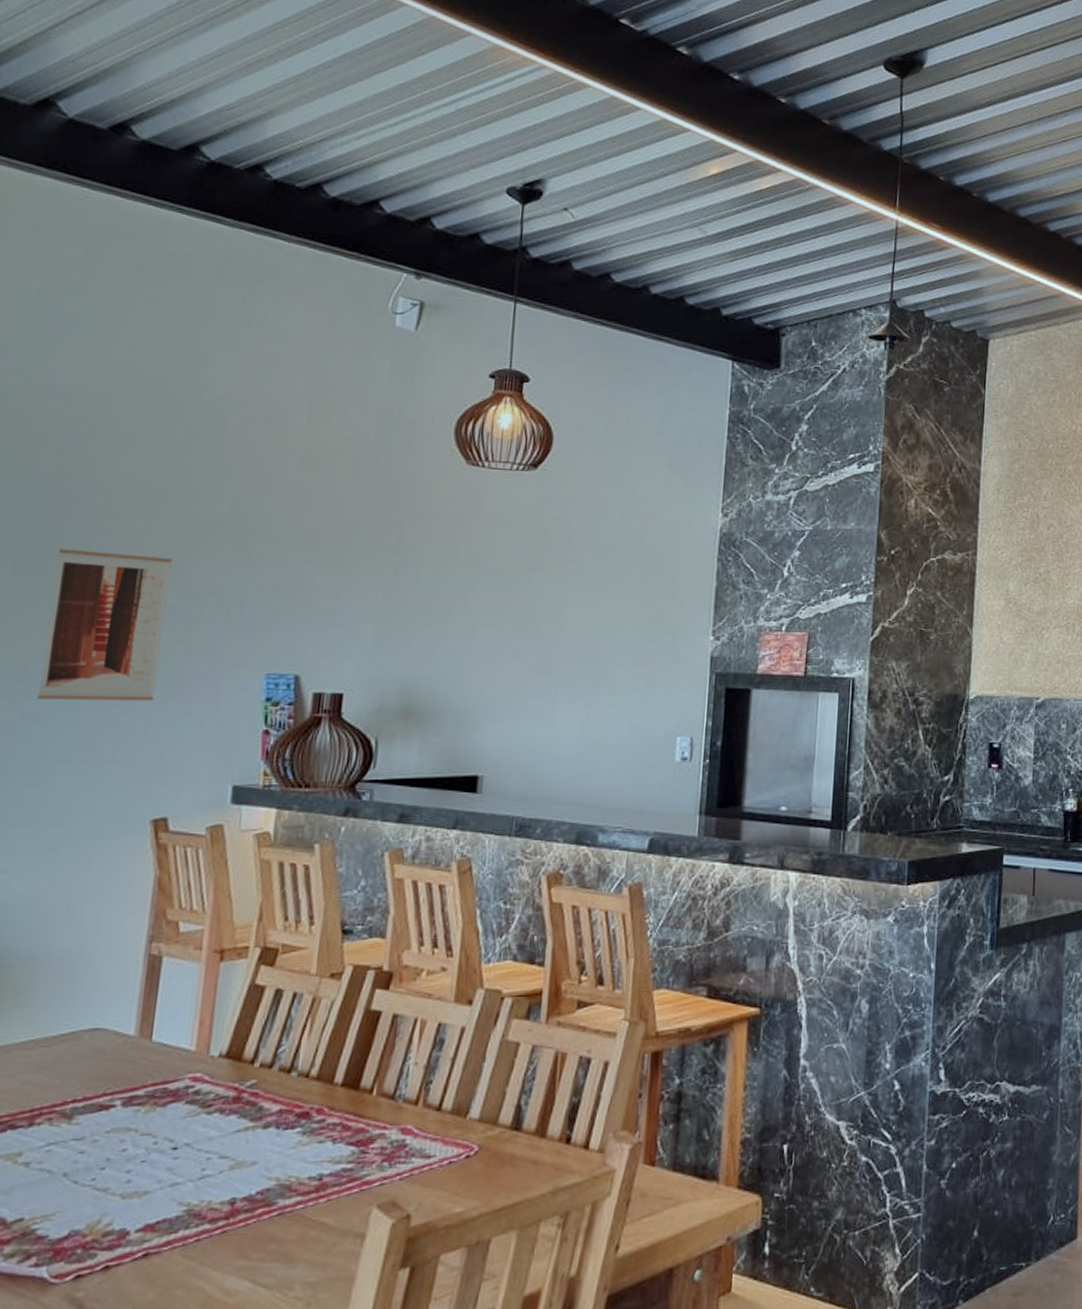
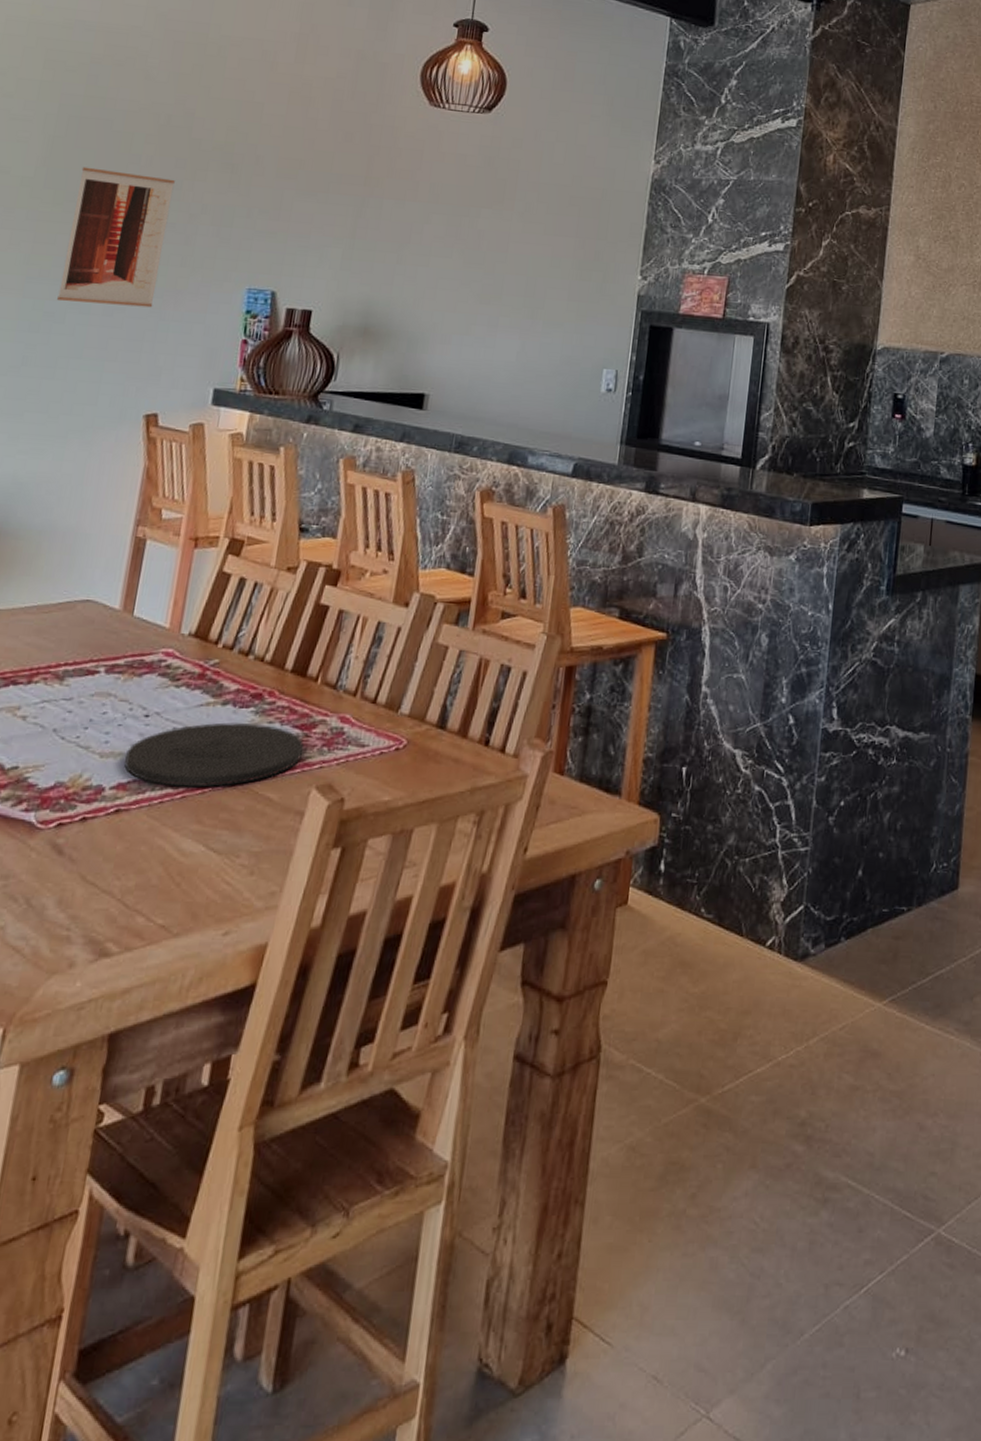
plate: none [151,1145,361,1222] -> present [124,722,304,788]

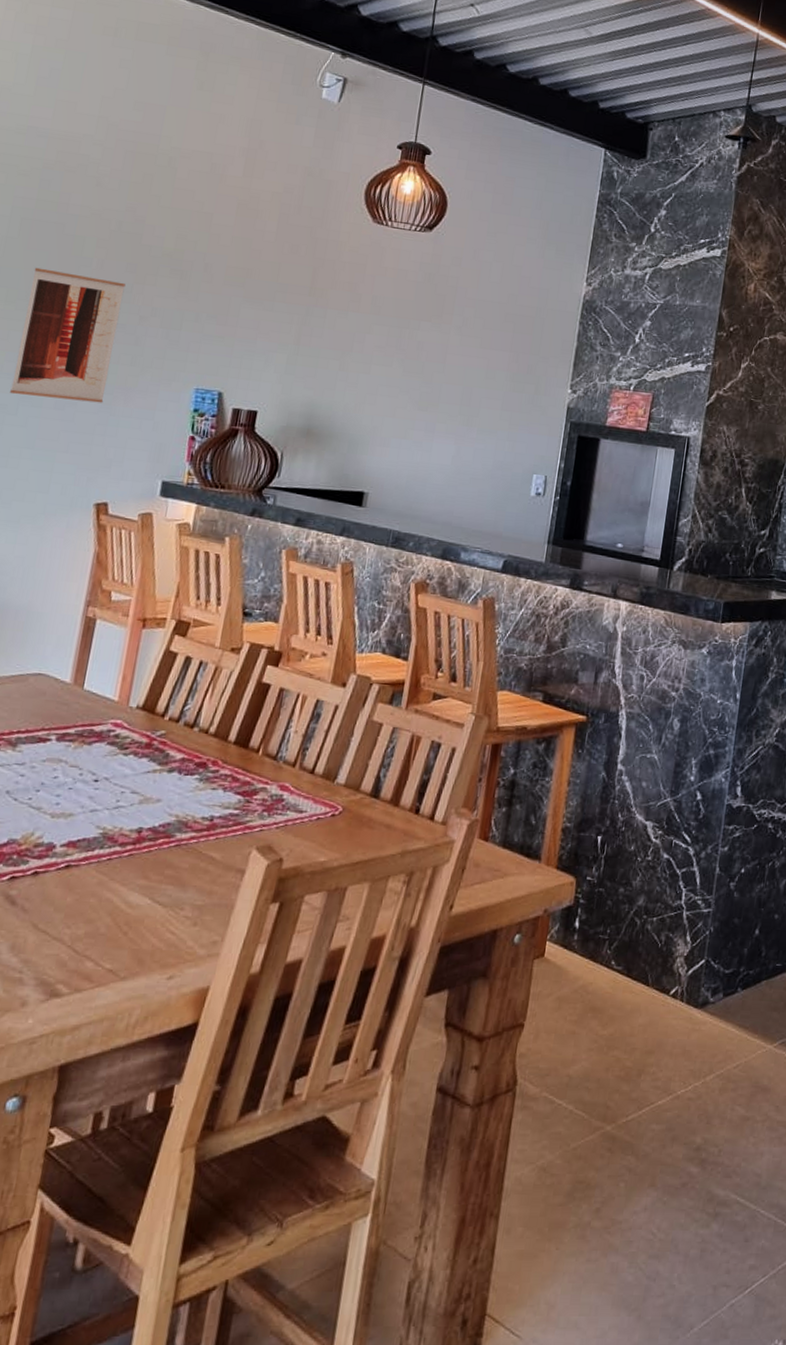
plate: present [124,722,304,788] -> none [74,788,246,847]

